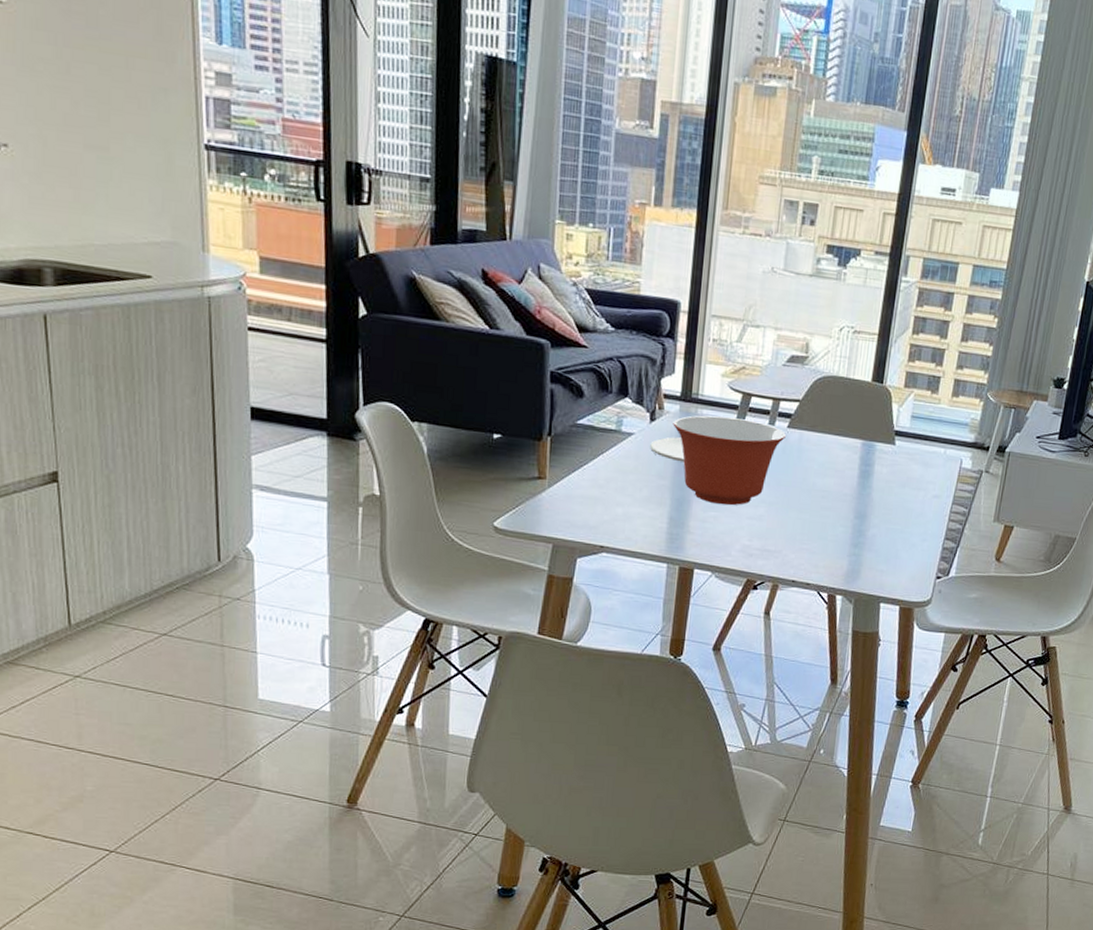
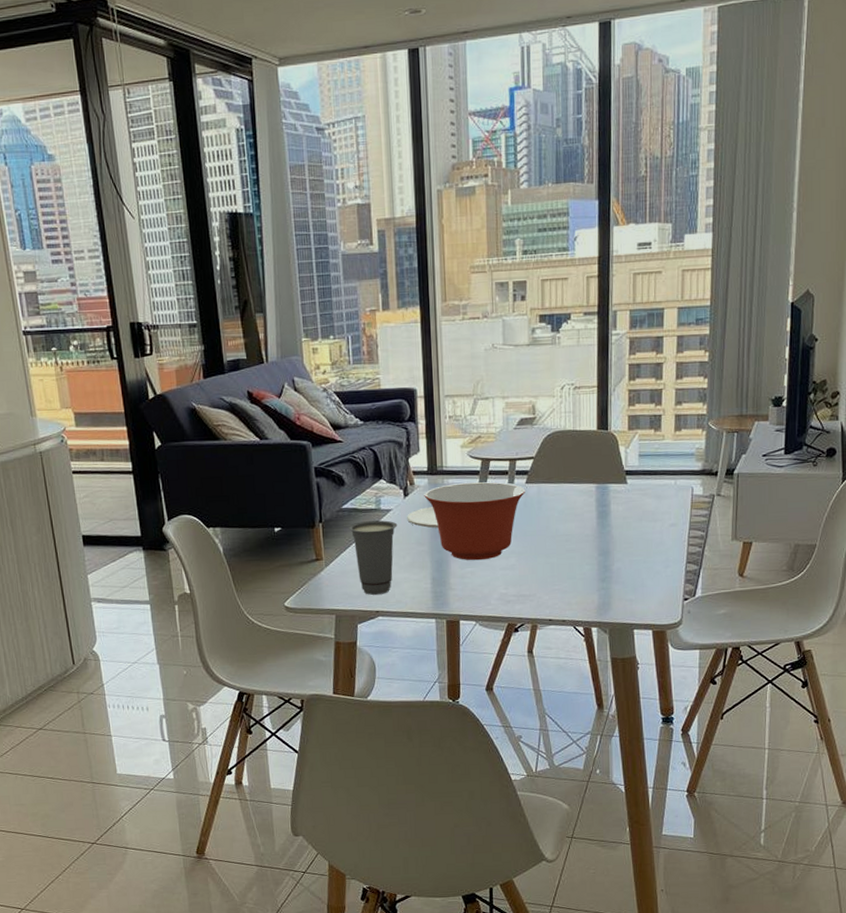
cup: none [581,442,639,528] -> present [349,520,398,595]

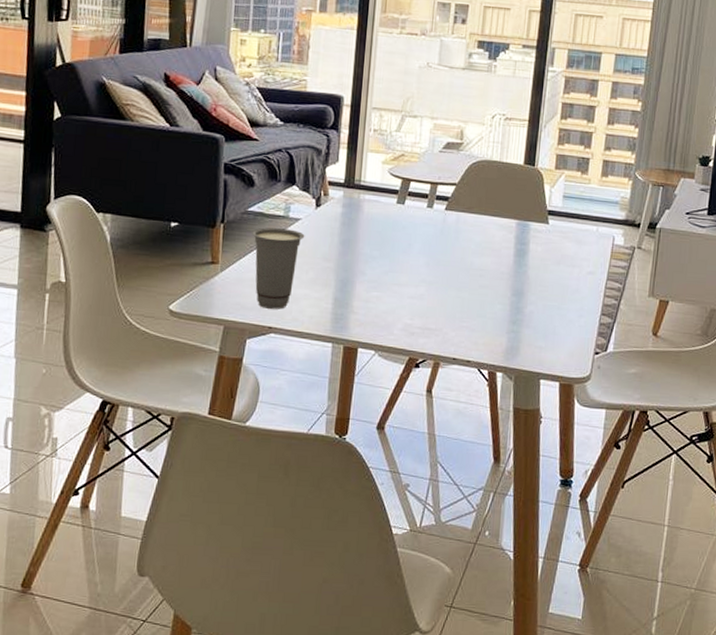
plate: present [407,507,439,528] -> none [316,221,349,245]
mixing bowl: present [424,482,525,561] -> none [337,200,444,286]

